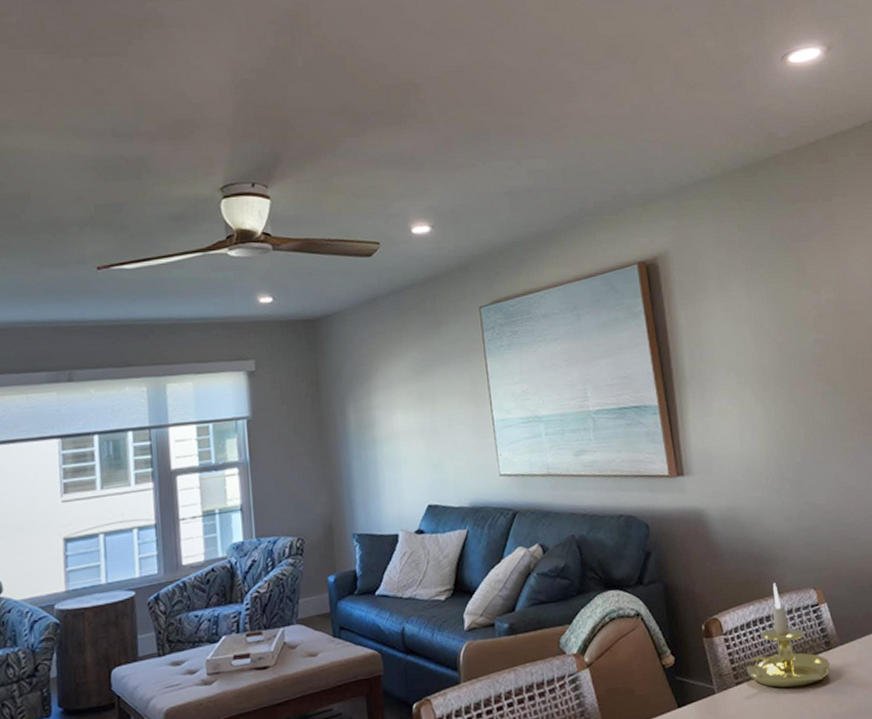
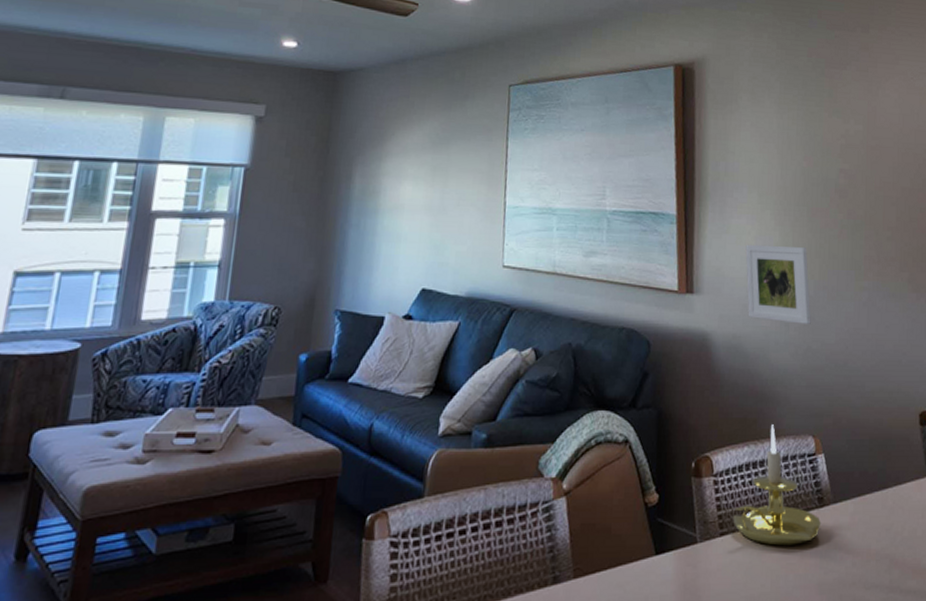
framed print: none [729,418,802,491] -> present [745,244,811,324]

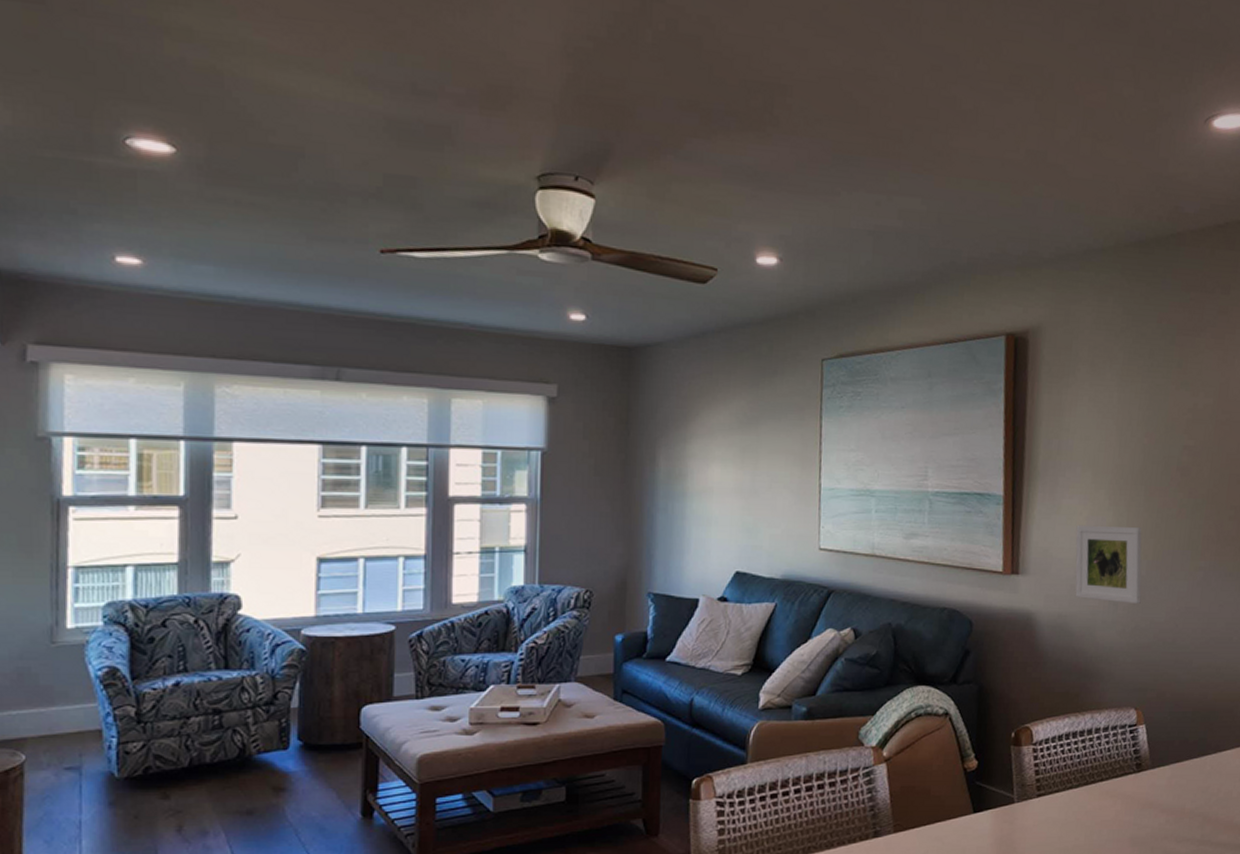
candle holder: present [733,424,822,546] -> none [1050,698,1138,805]

